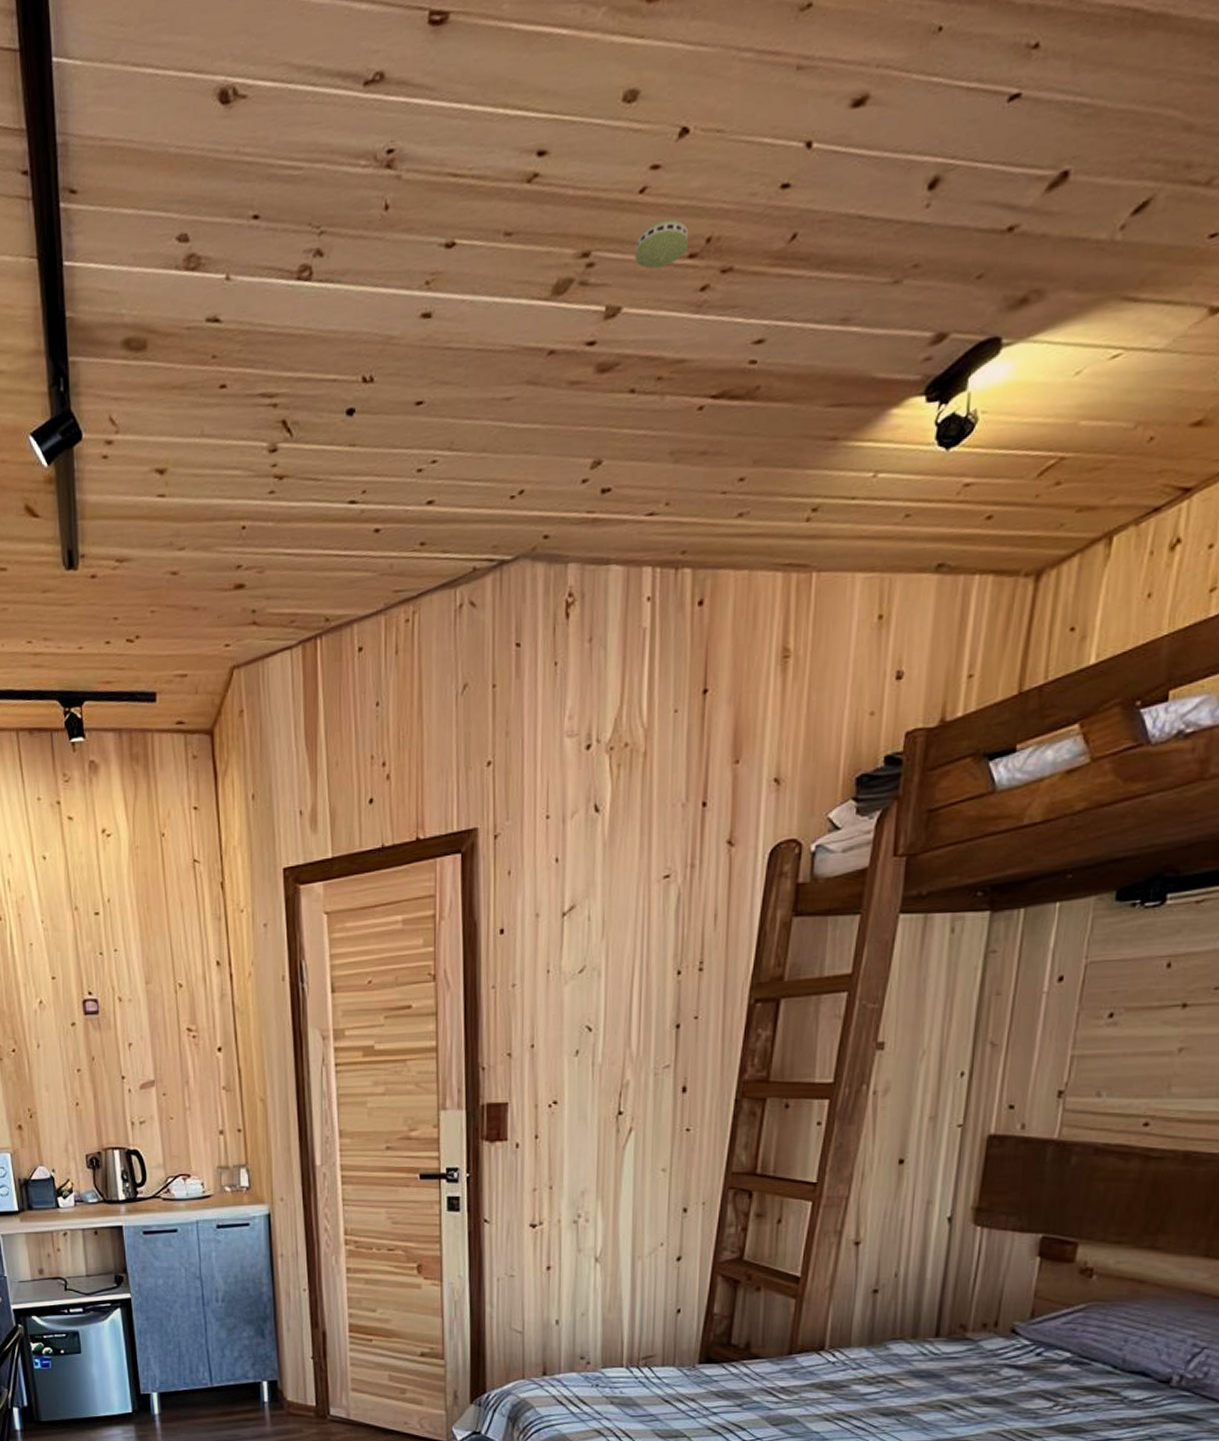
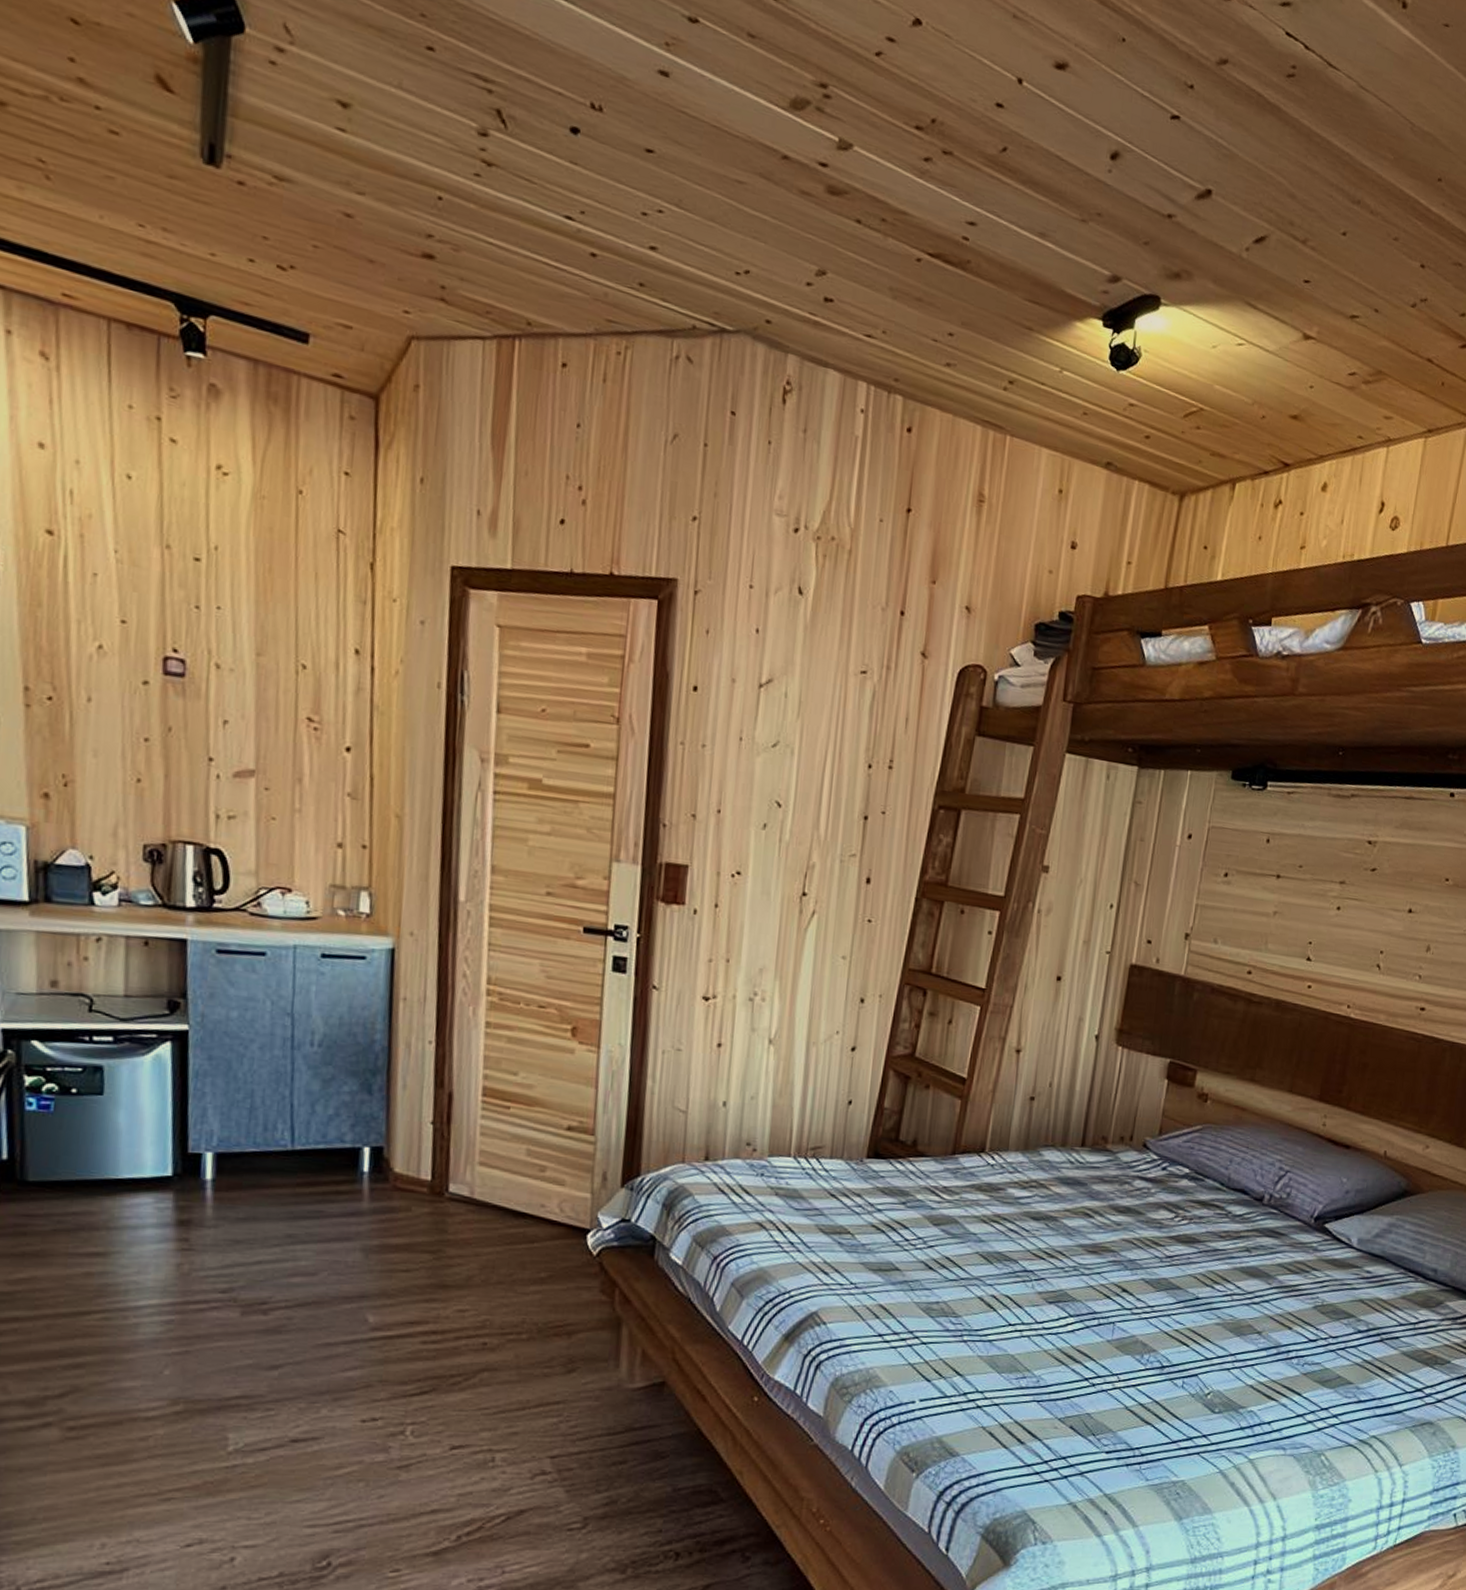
smoke detector: present [634,218,689,270] -> none [867,85,917,128]

